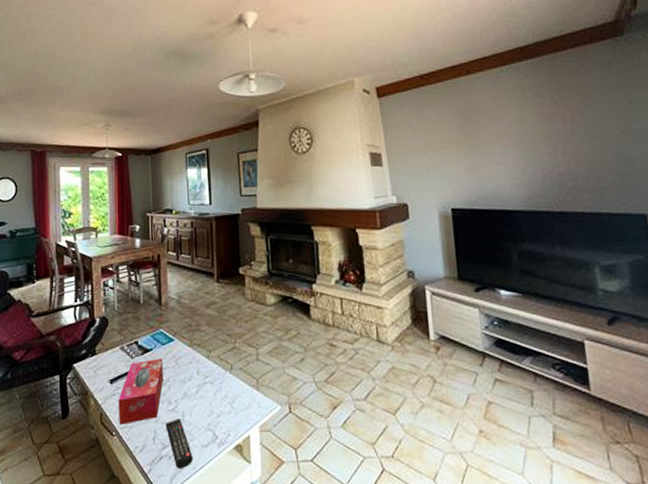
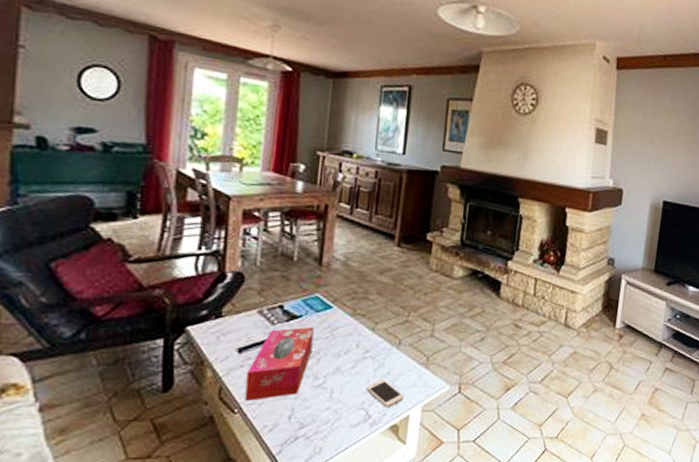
remote control: present [165,419,193,469] -> none [307,396,337,451]
smartphone: none [209,402,243,429] -> present [365,379,404,409]

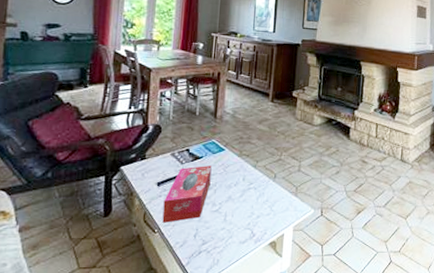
smartphone: present [365,379,404,409] -> none [250,205,280,228]

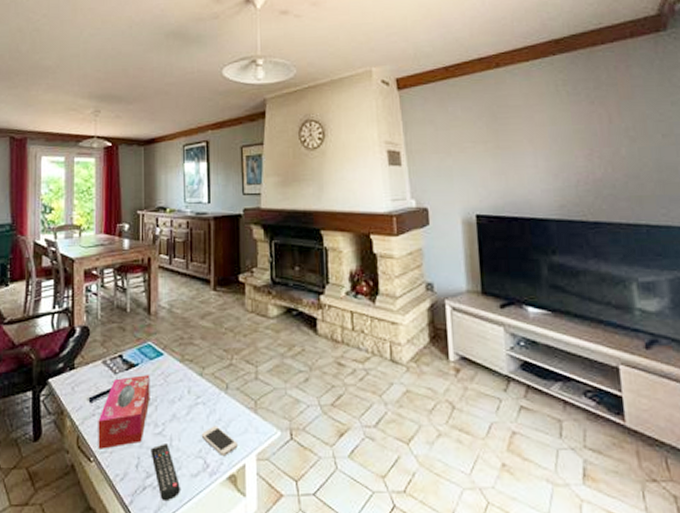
remote control: none [207,219,230,262] -> present [151,444,180,502]
smartphone: none [250,205,280,228] -> present [201,426,238,457]

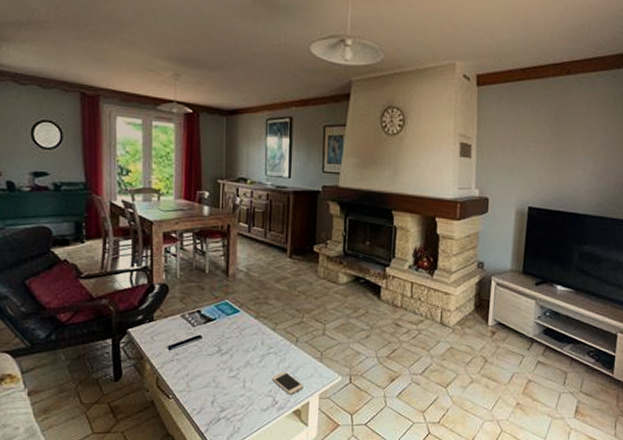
tissue box: present [98,375,150,449] -> none [176,328,226,389]
remote control: present [151,444,180,502] -> none [225,385,251,430]

